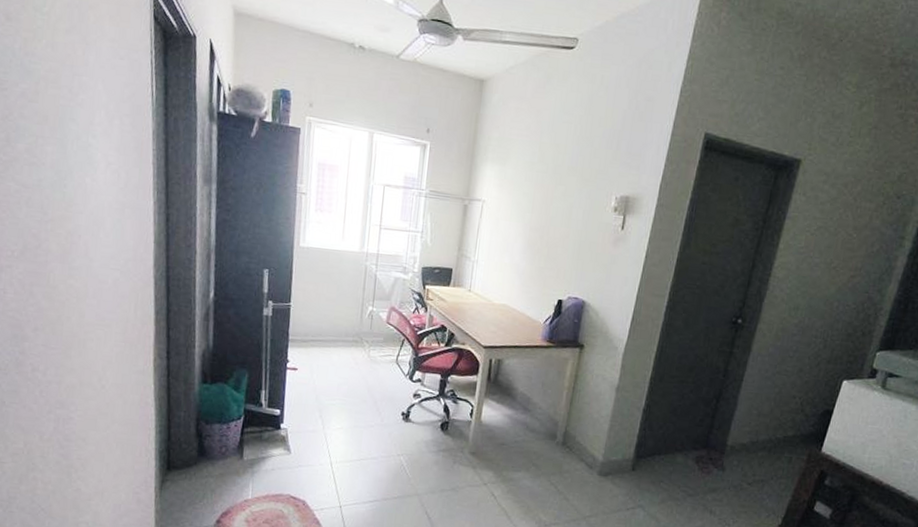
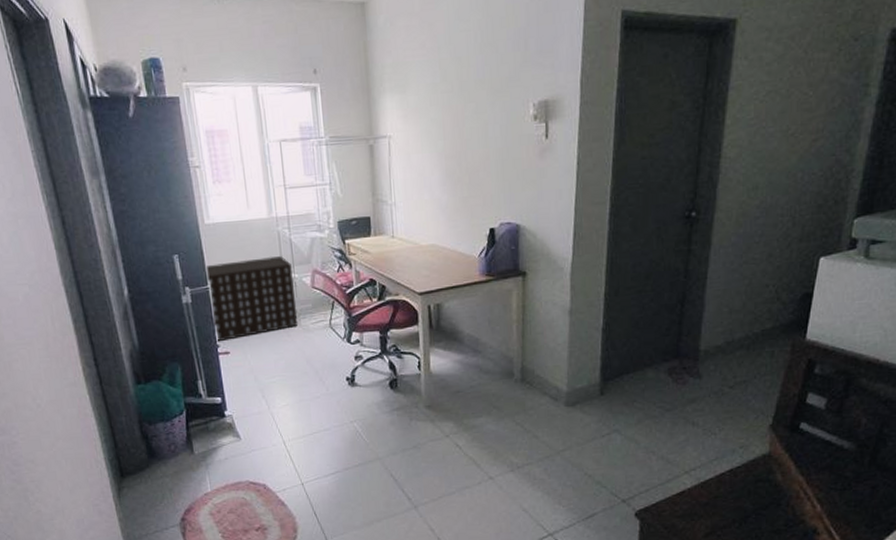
architectural model: none [286,284,372,358] -> present [205,256,299,342]

